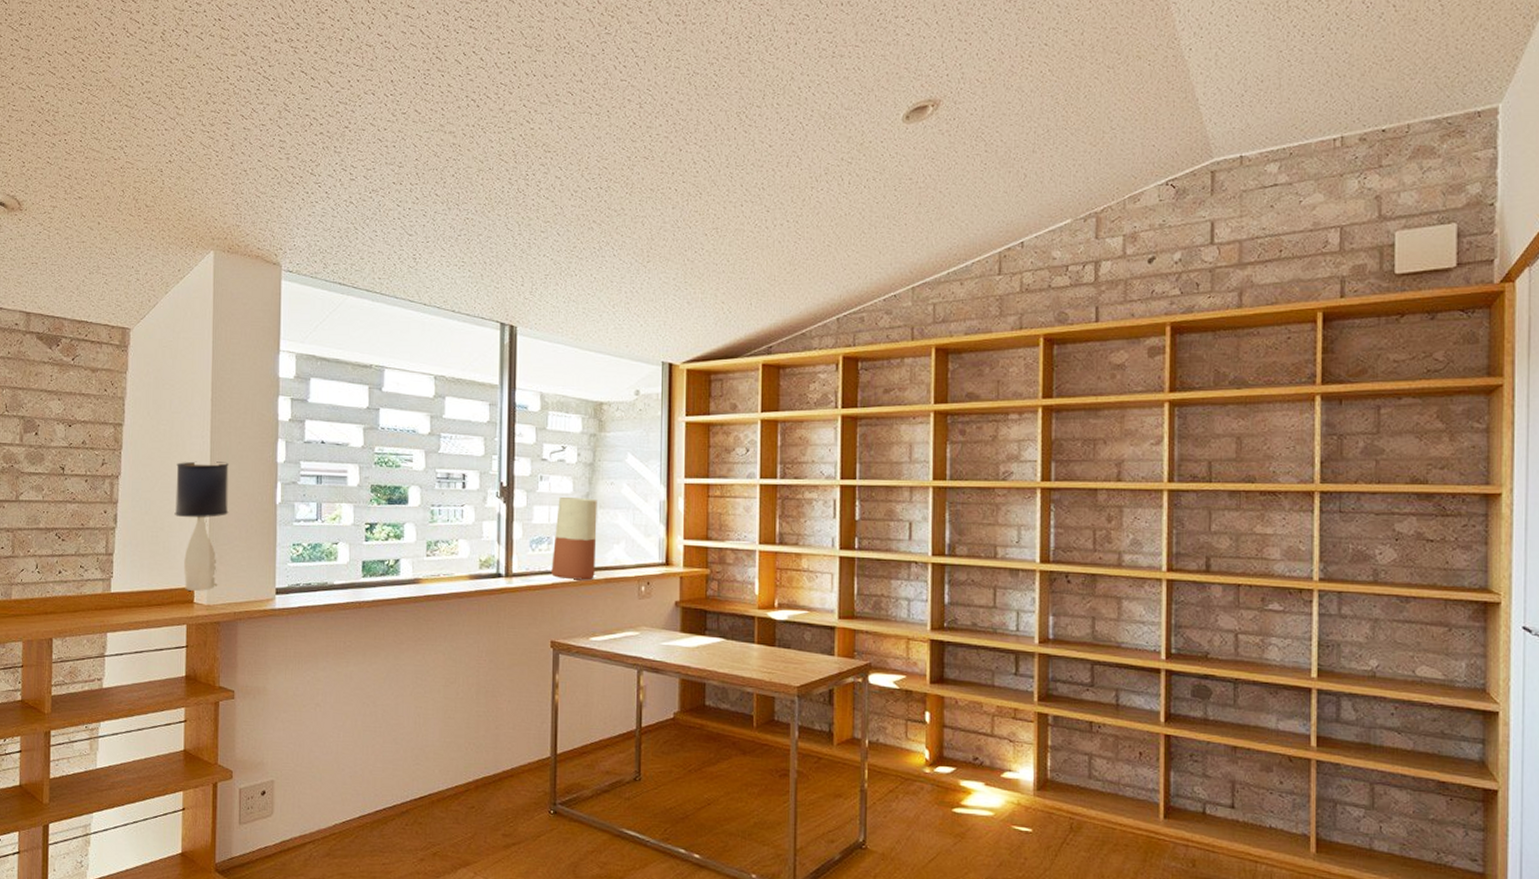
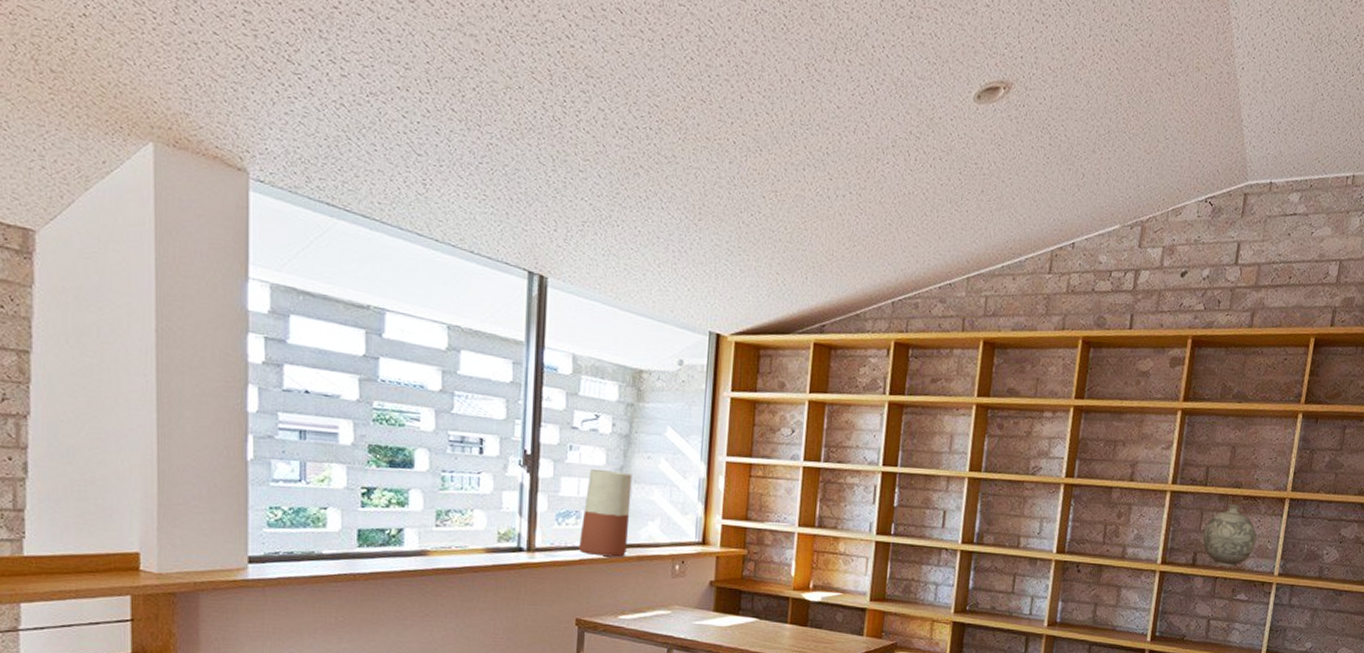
table lamp: present [174,461,229,591] -> none [109,403,184,557]
decorative vase: none [1215,500,1284,573] -> present [1203,503,1257,567]

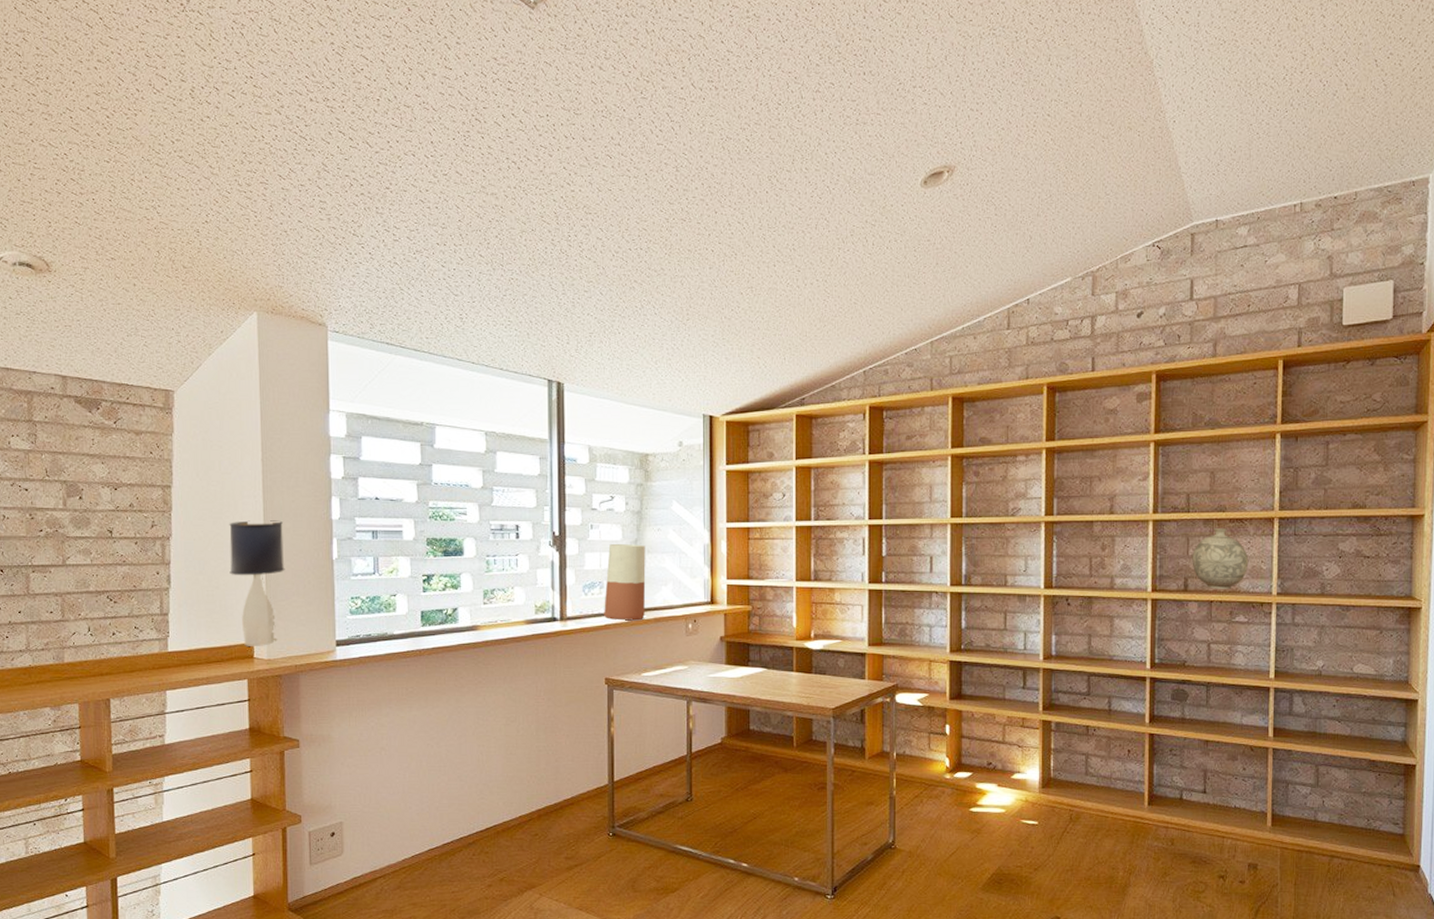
table lamp: none [109,403,184,557] -> present [229,520,285,646]

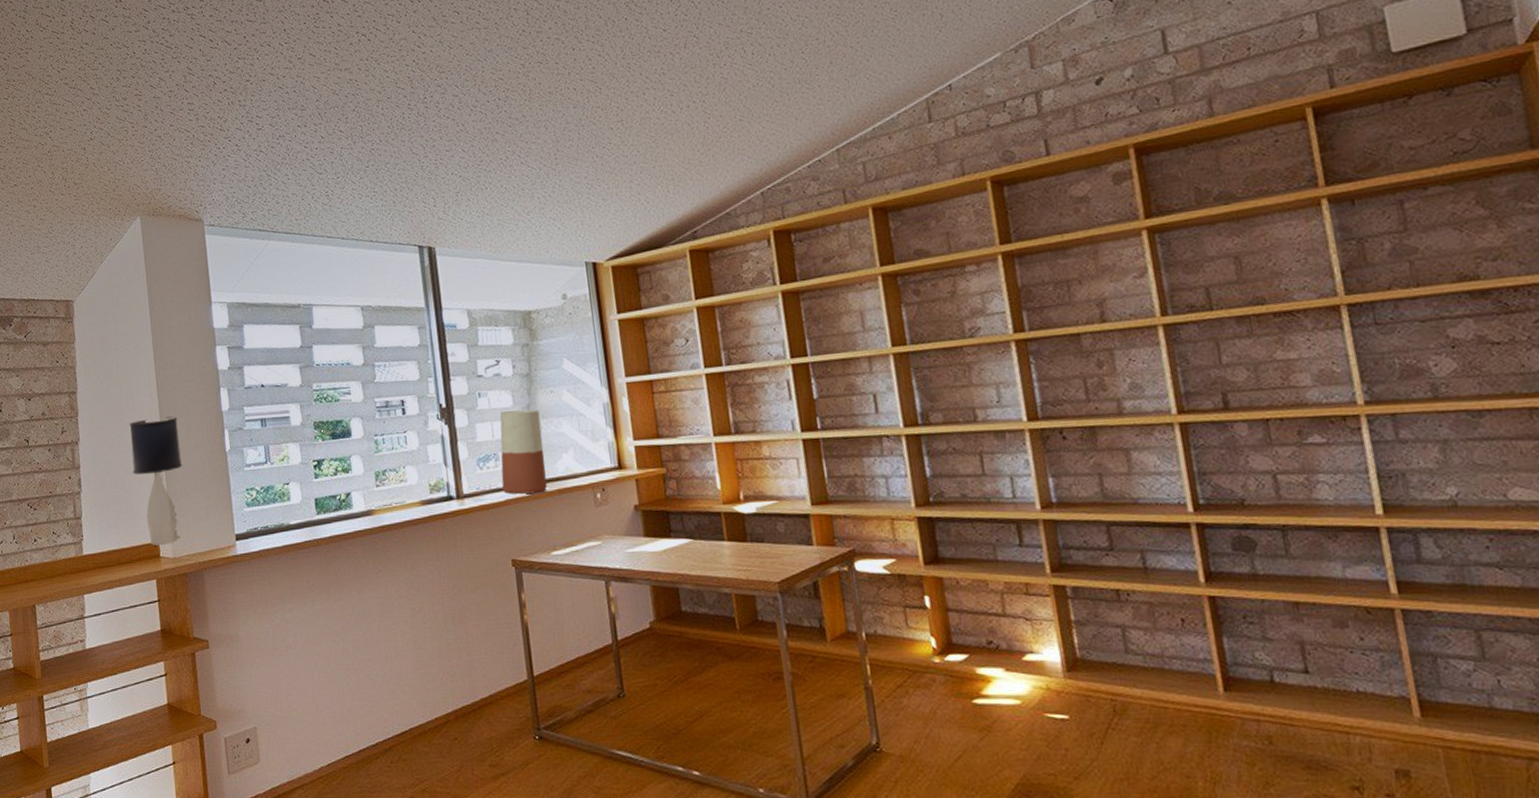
decorative vase: present [1192,527,1249,590] -> none [1227,325,1314,404]

